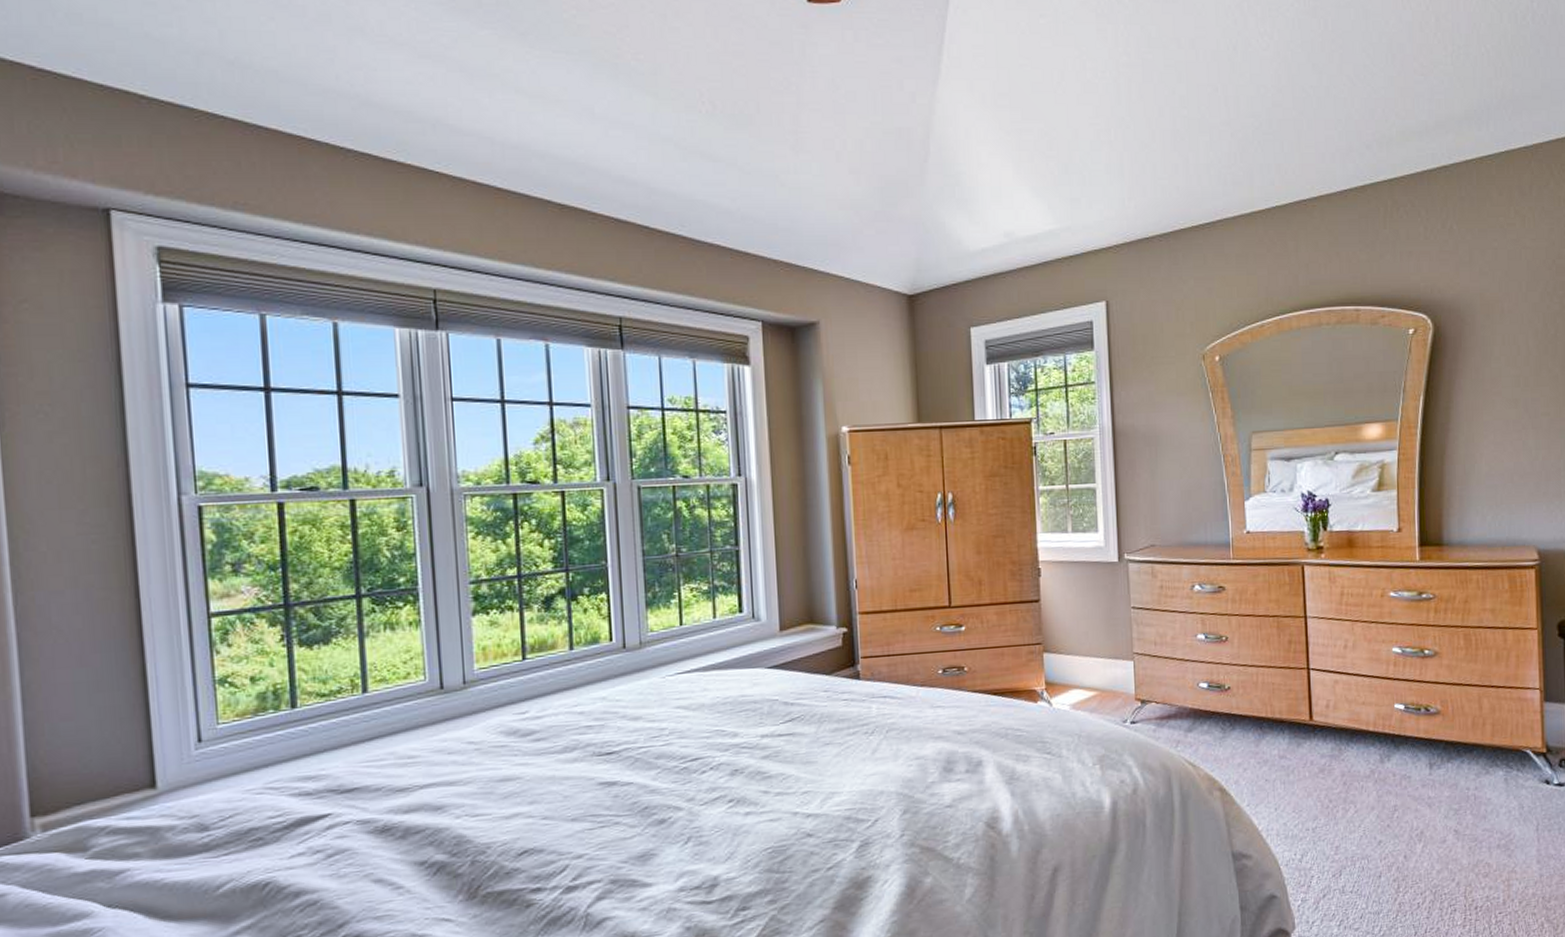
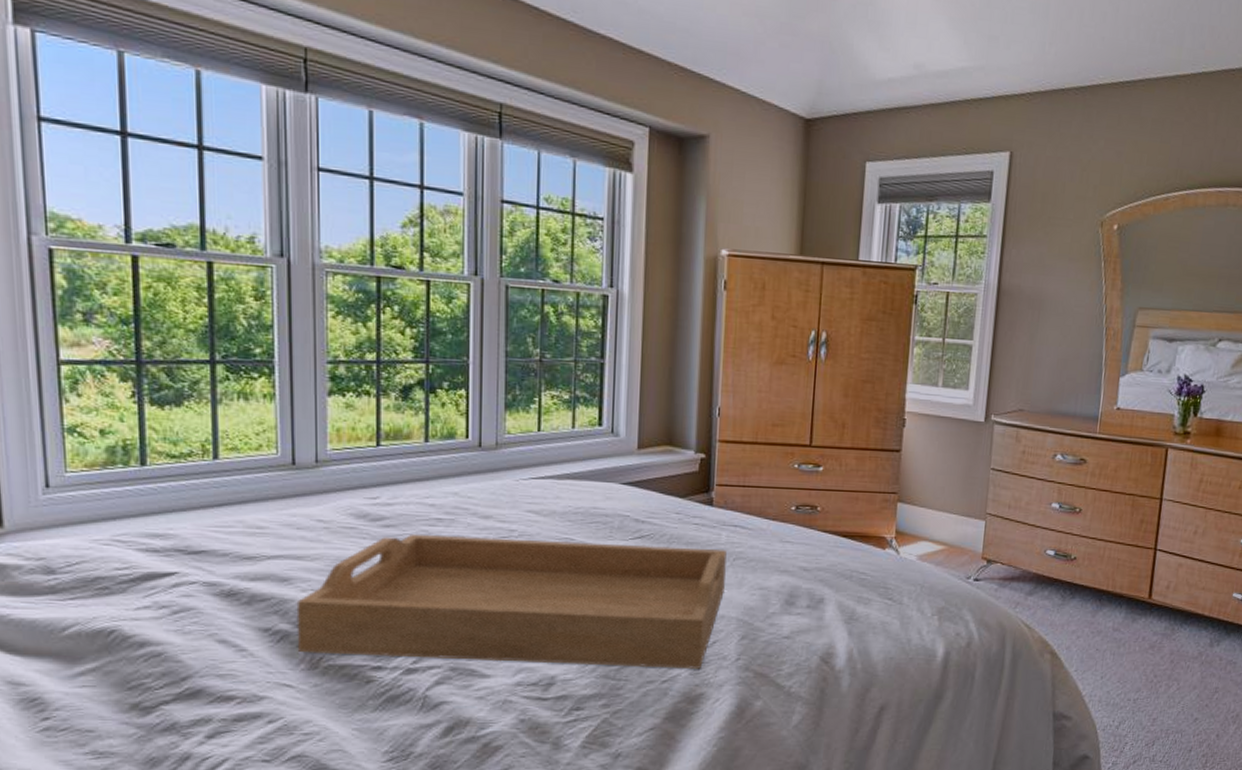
serving tray: none [451,723,881,883] -> present [296,533,727,669]

